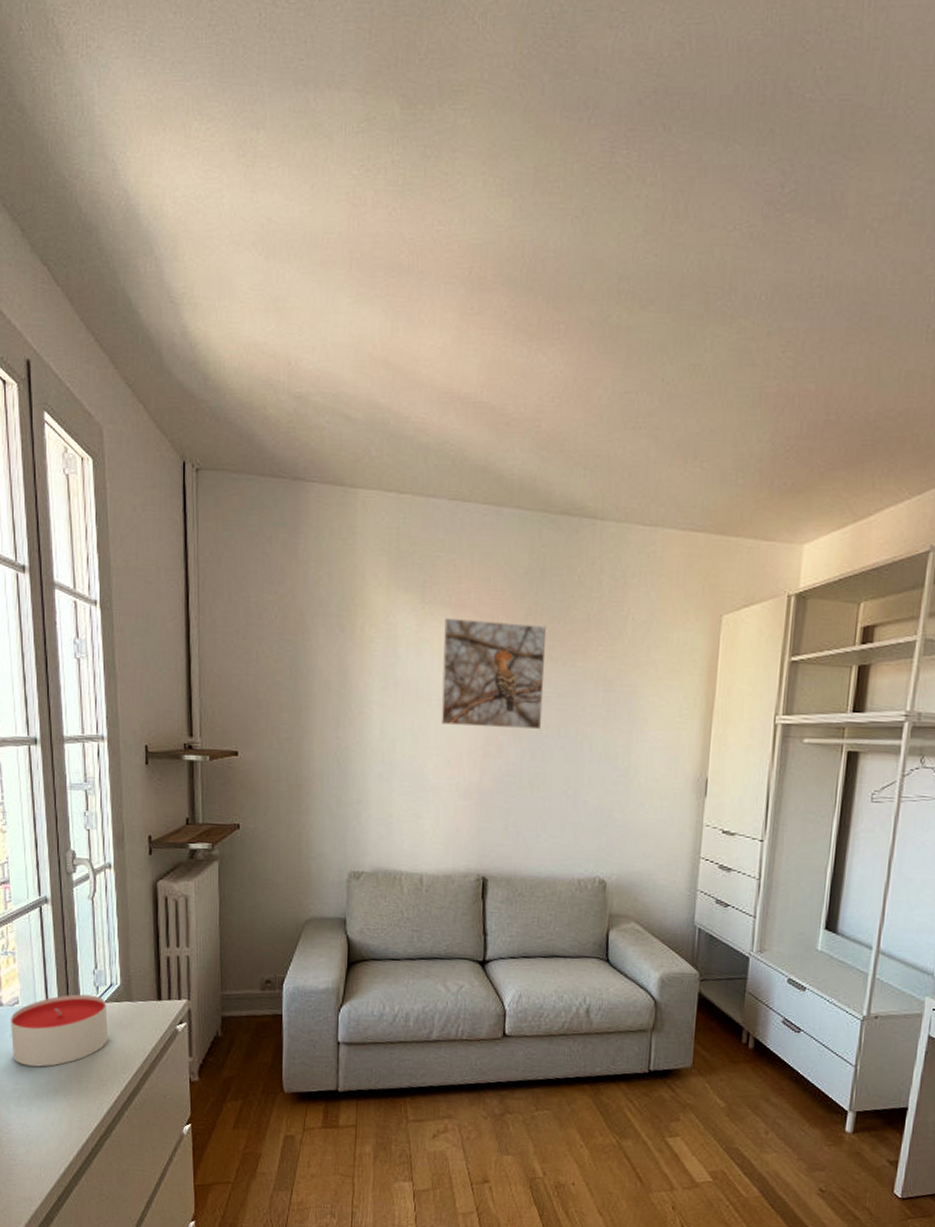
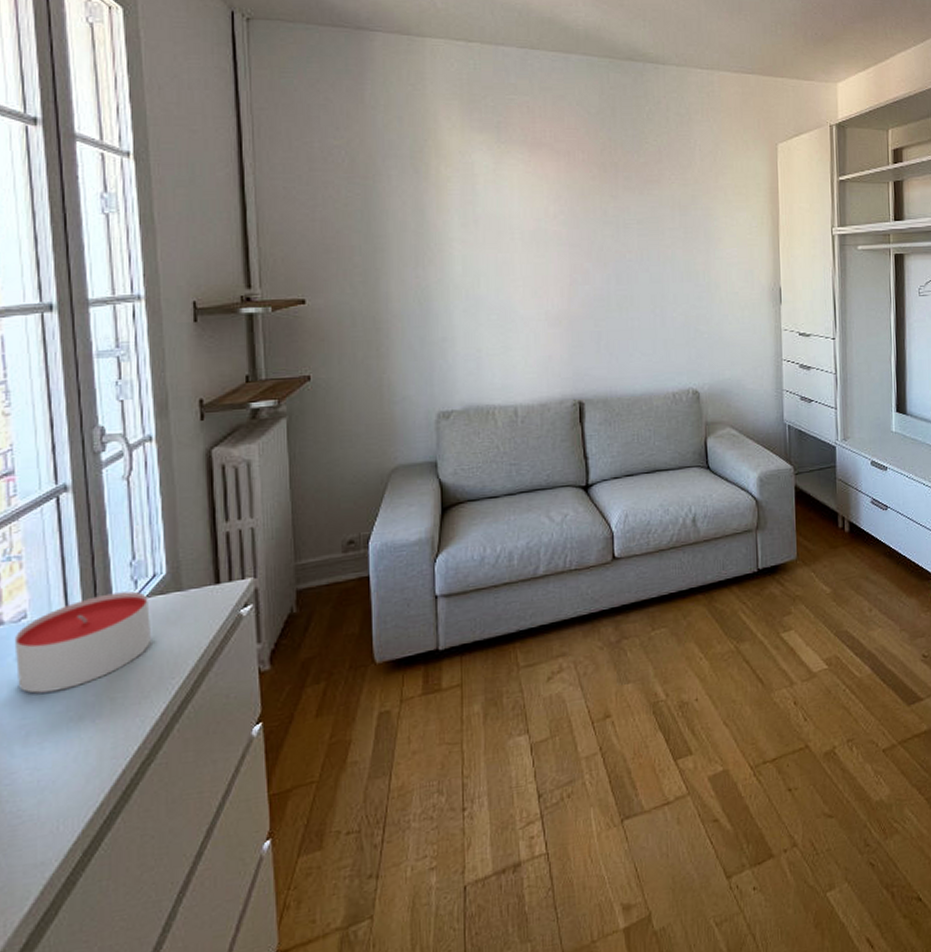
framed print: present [440,617,547,730] -> none [522,155,625,257]

